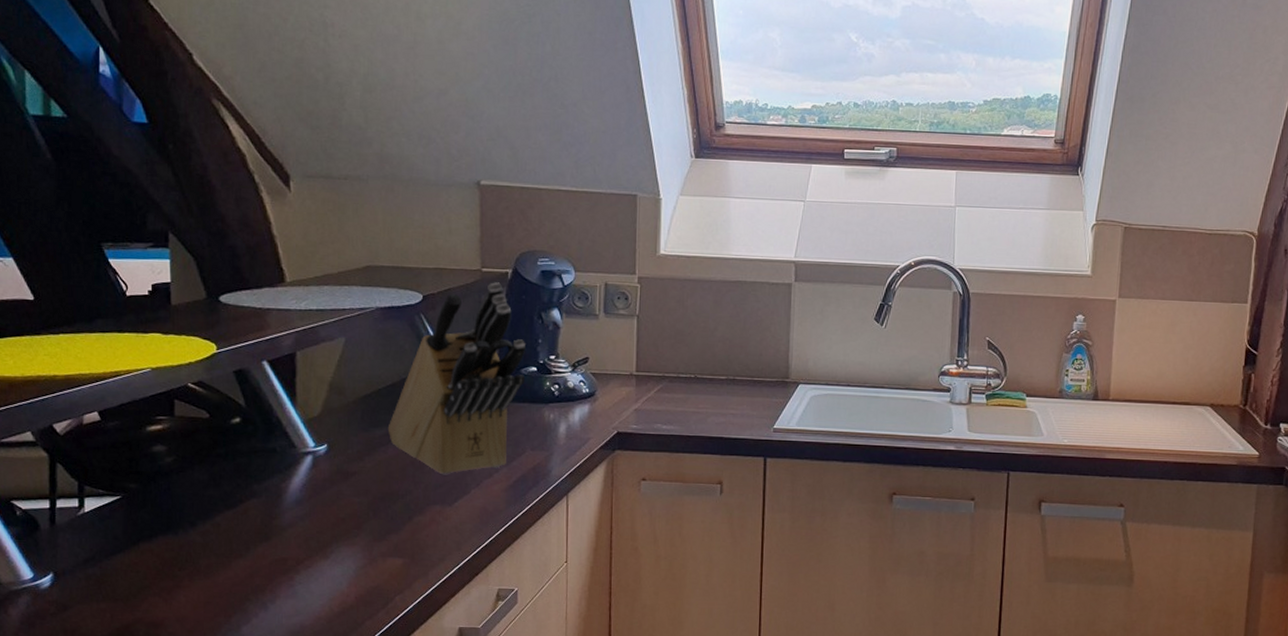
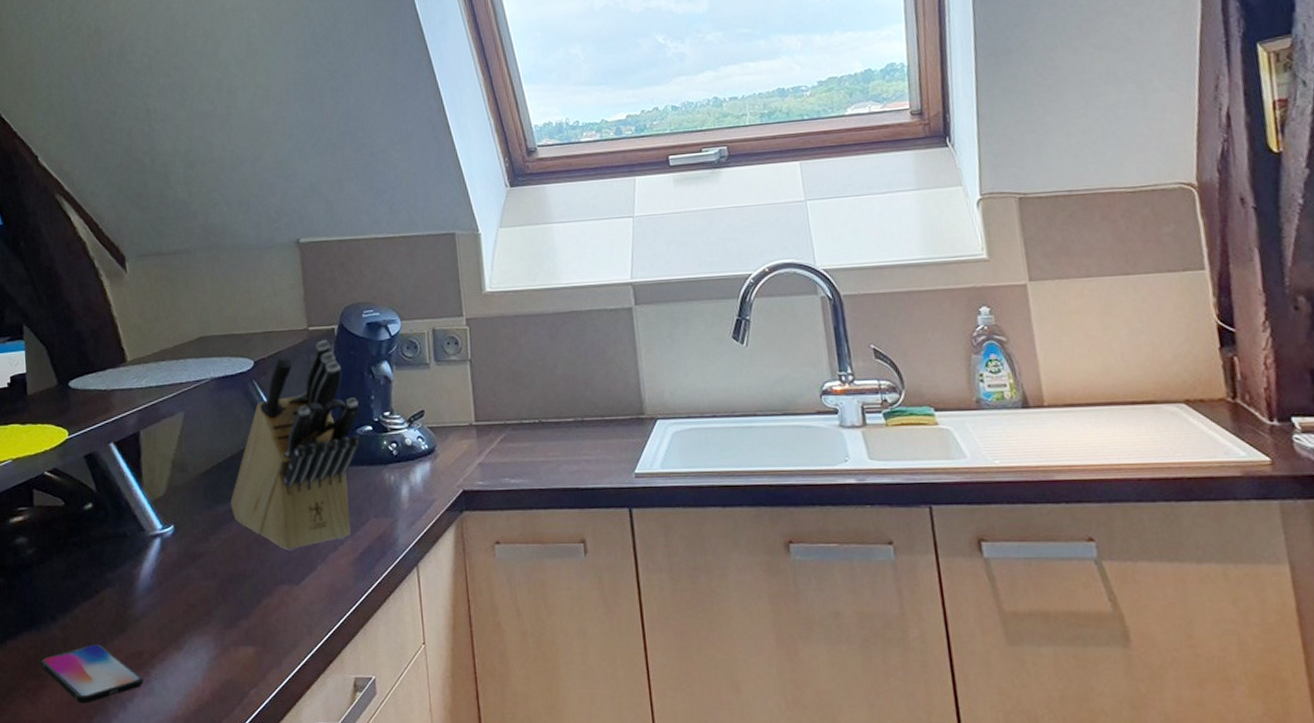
smartphone: none [176,550,287,603] -> present [40,644,143,704]

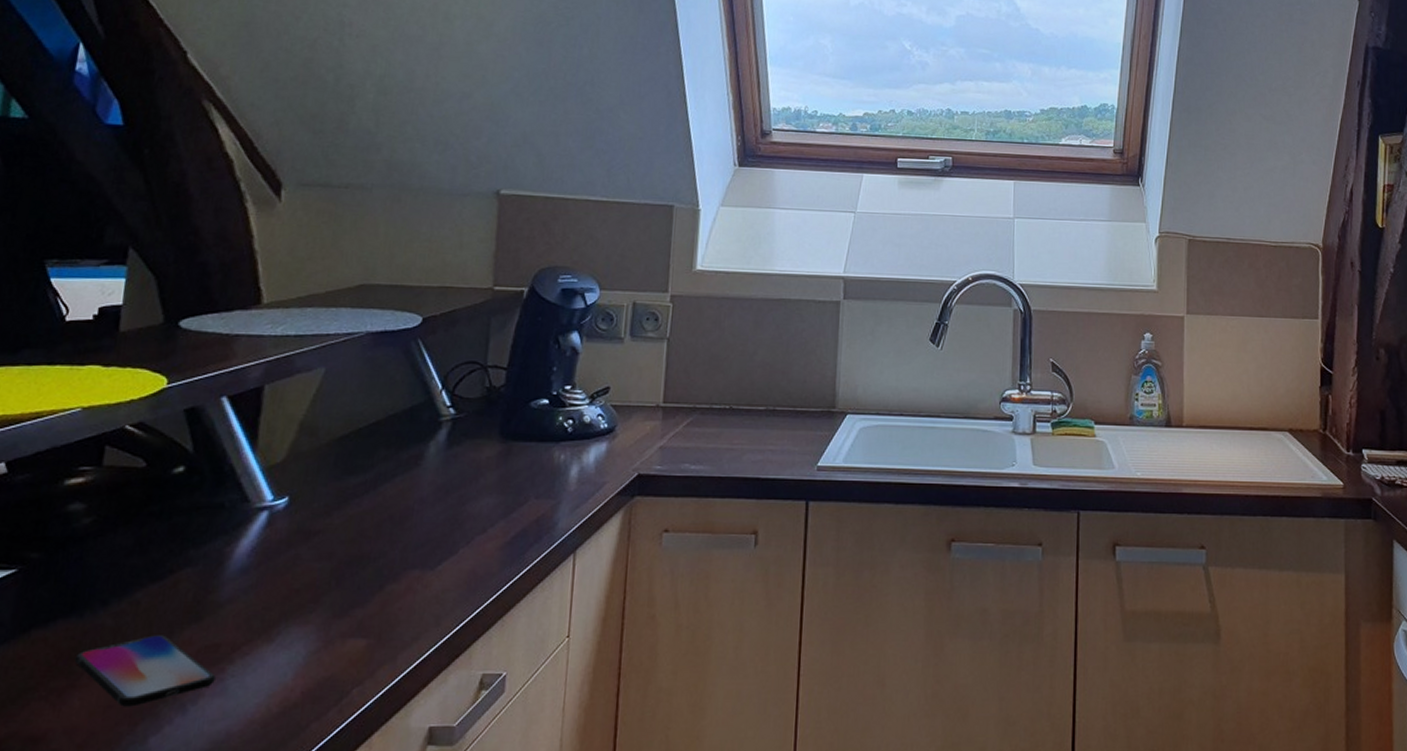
knife block: present [230,340,362,551] -> none [364,302,538,532]

